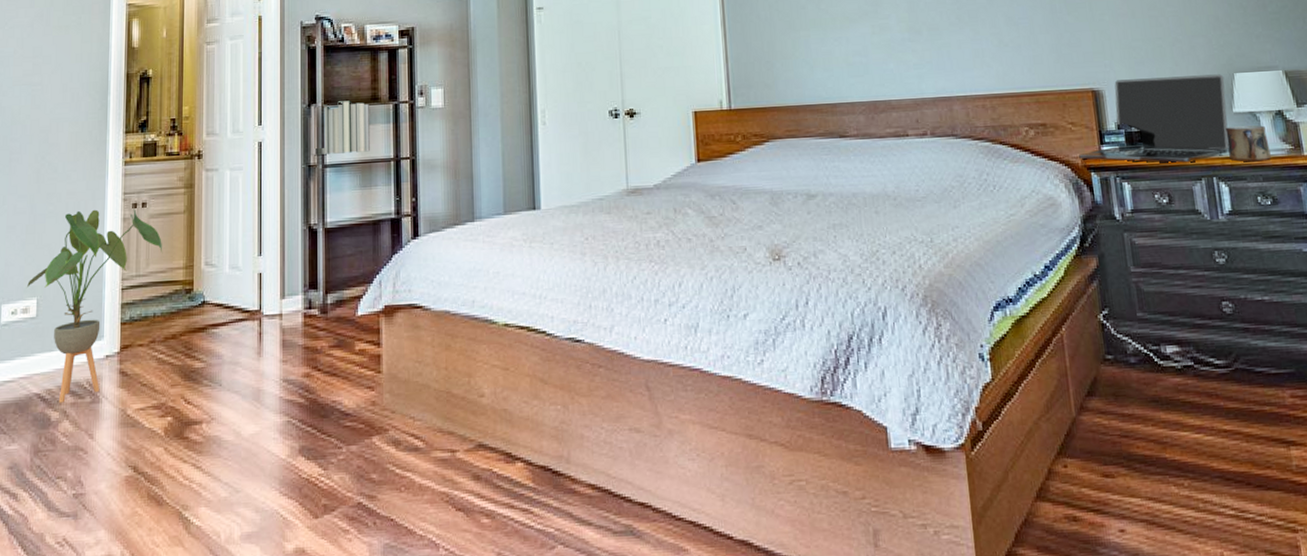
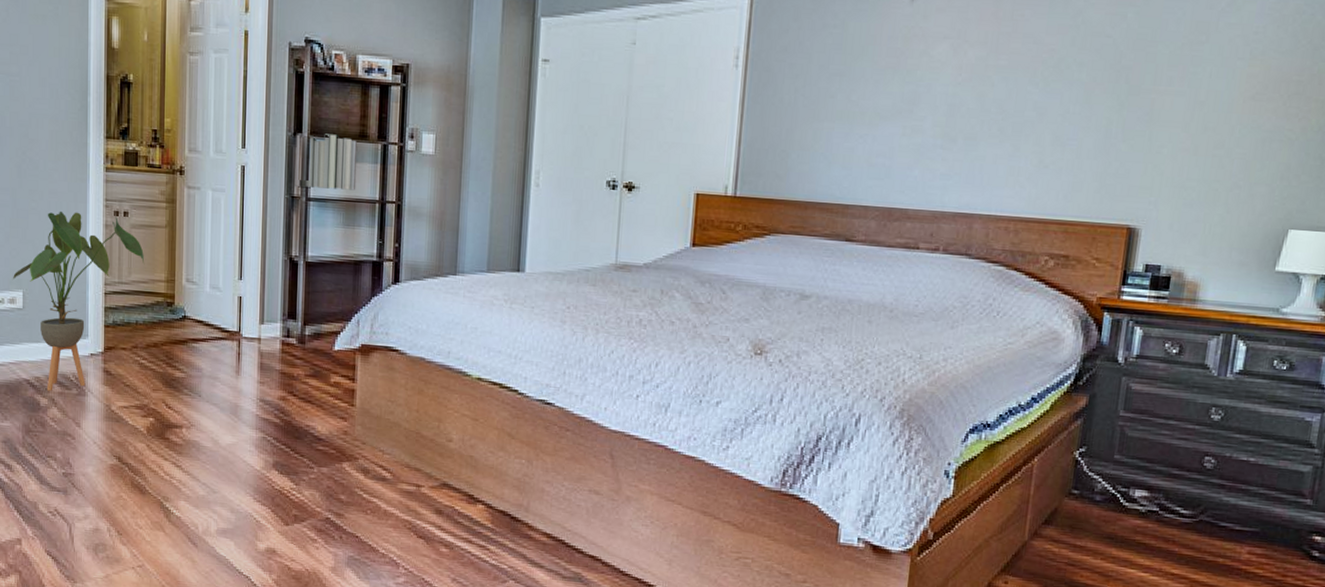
laptop: present [1079,74,1230,163] -> none [1095,220,1277,317]
mug: present [1225,125,1271,162] -> none [1256,284,1305,326]

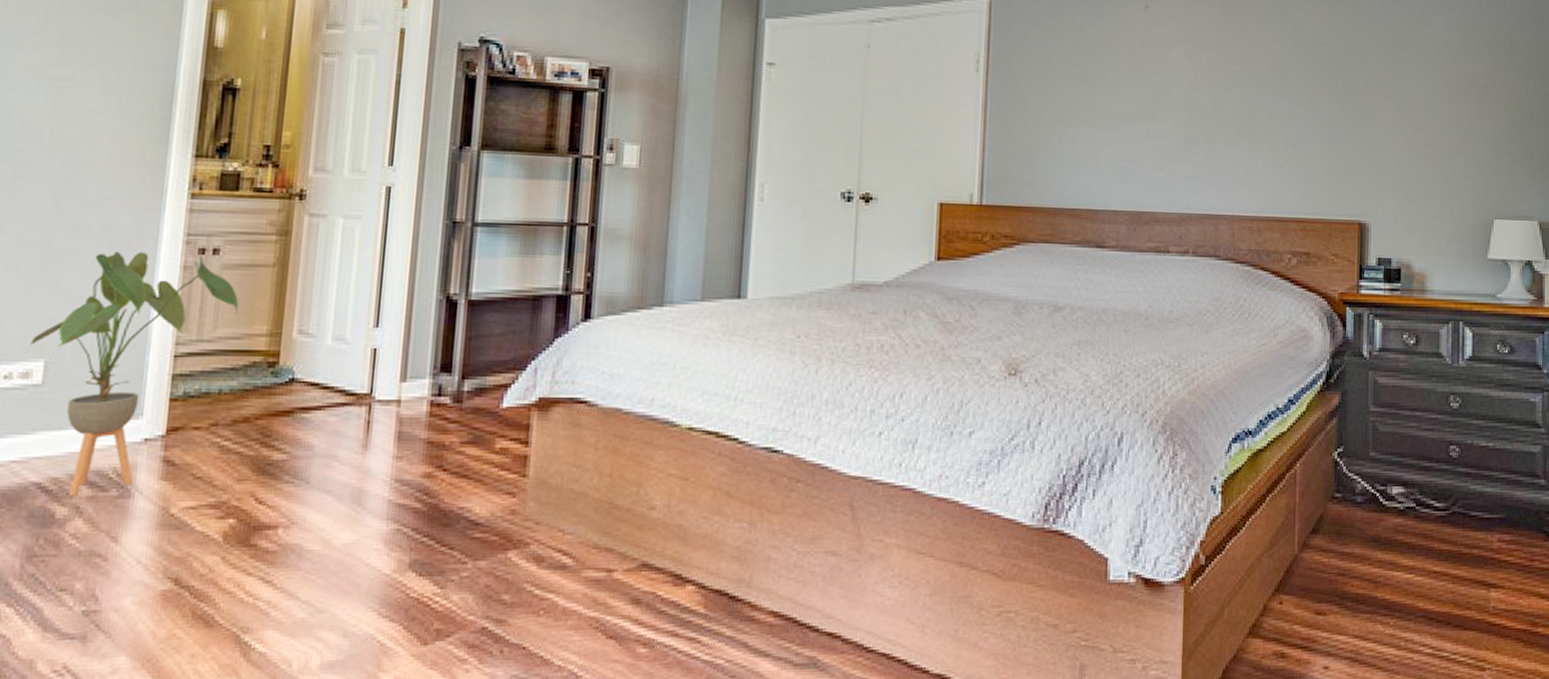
books: present [294,133,357,191] -> none [457,146,541,212]

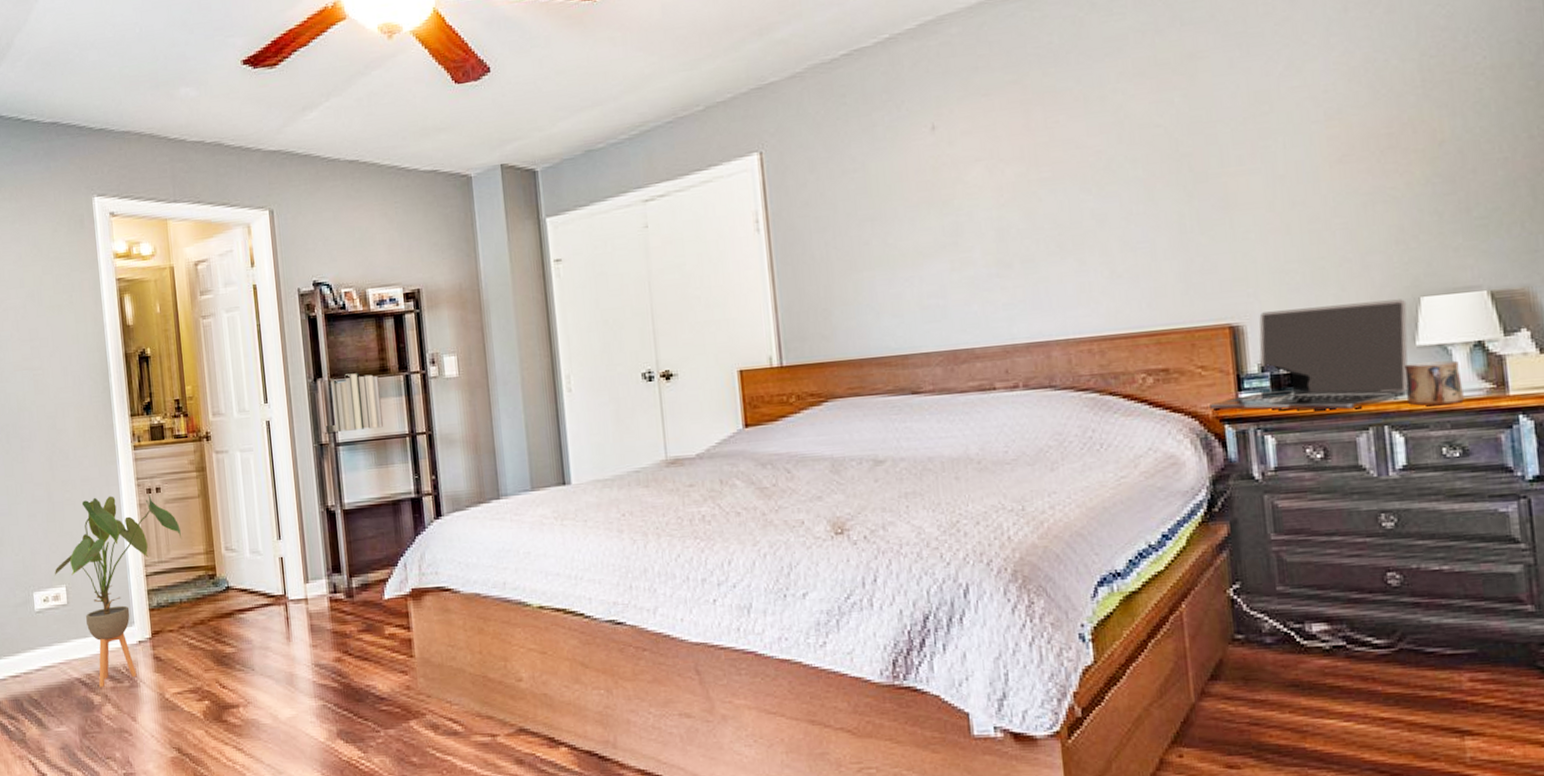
books: none [457,146,541,212] -> present [316,373,383,434]
laptop: none [1337,215,1484,306] -> present [1209,299,1408,411]
mug: none [1478,272,1515,310] -> present [1404,360,1464,406]

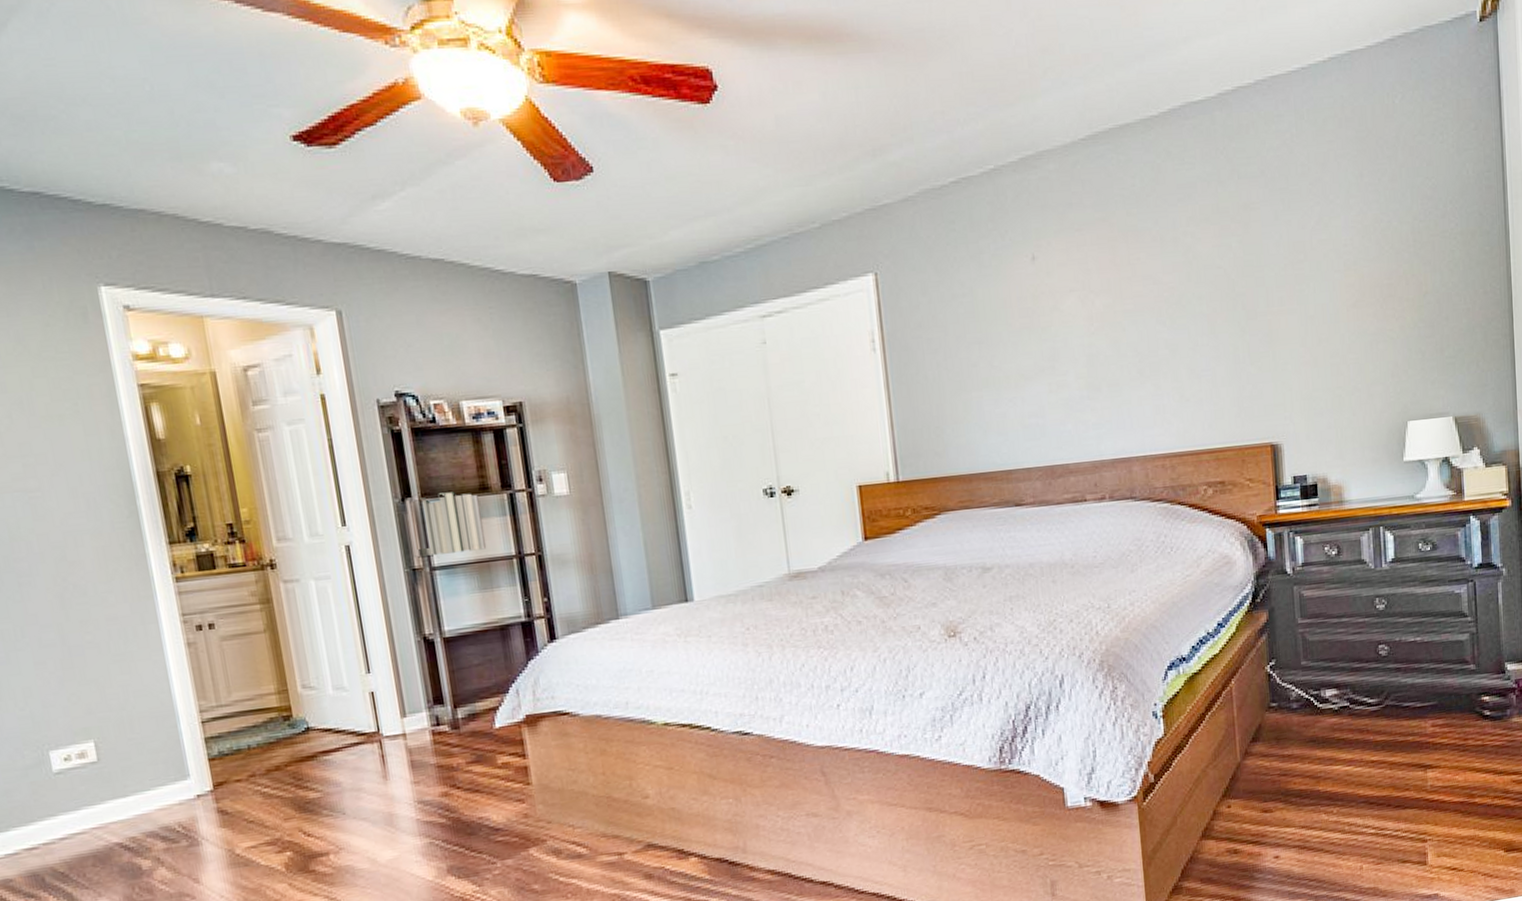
house plant: present [54,494,182,687] -> none [76,631,247,850]
laptop: present [1209,299,1408,411] -> none [1255,422,1398,517]
mug: present [1404,360,1464,406] -> none [1395,473,1435,510]

